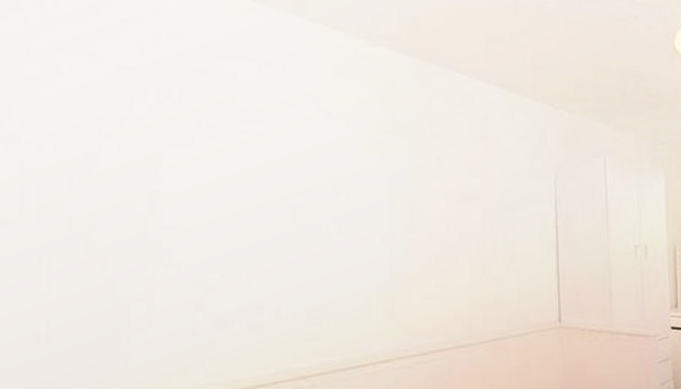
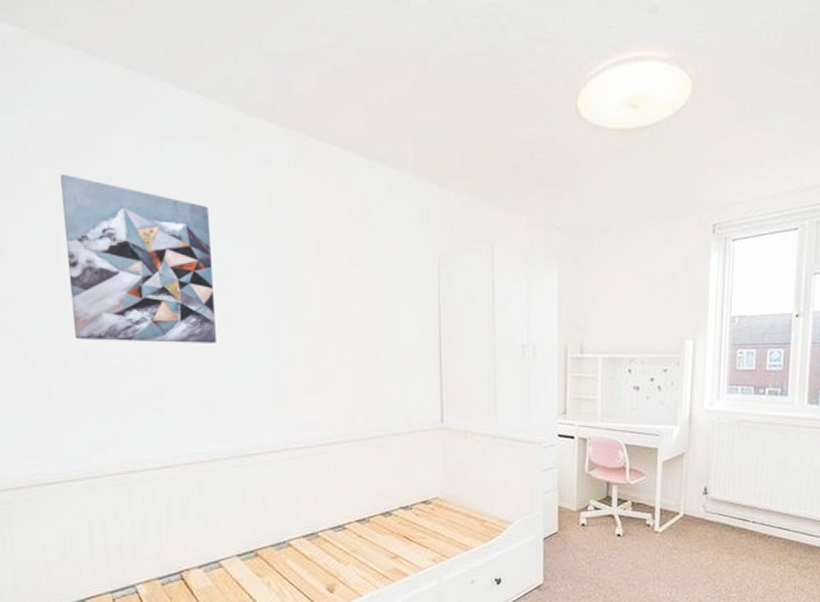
wall art: none [166,93,329,256] -> present [60,173,216,343]

